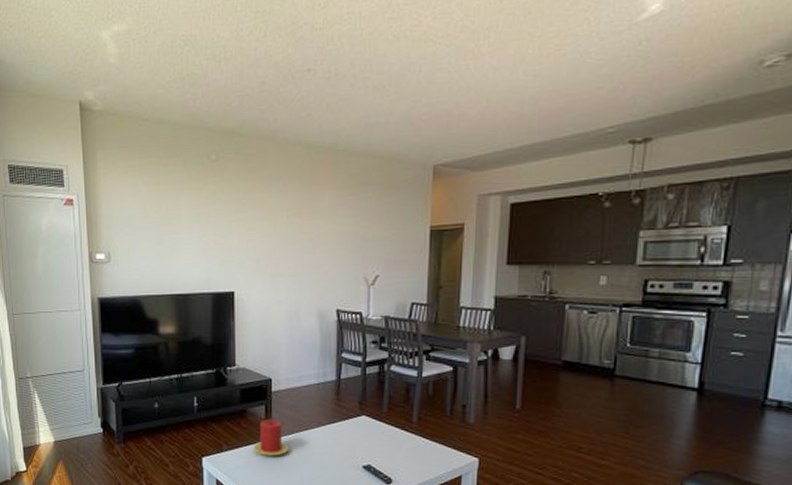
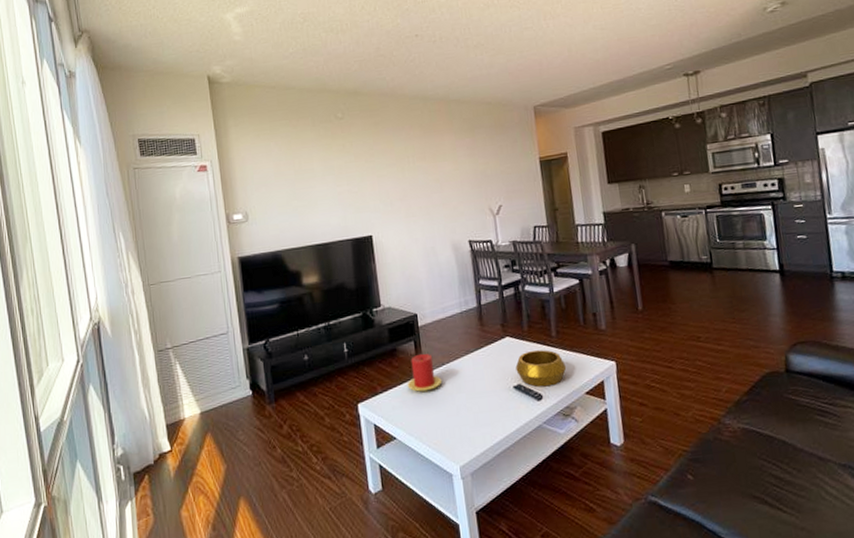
decorative bowl: none [368,434,423,472] -> present [515,350,567,388]

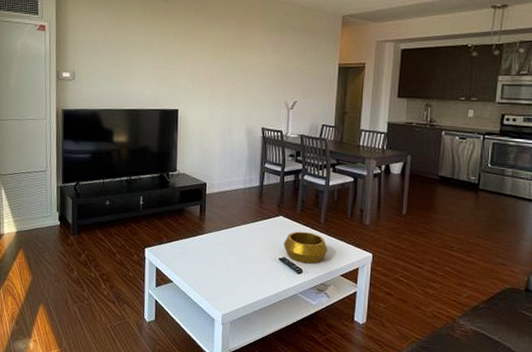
candle: present [407,353,442,392] -> none [188,217,219,248]

